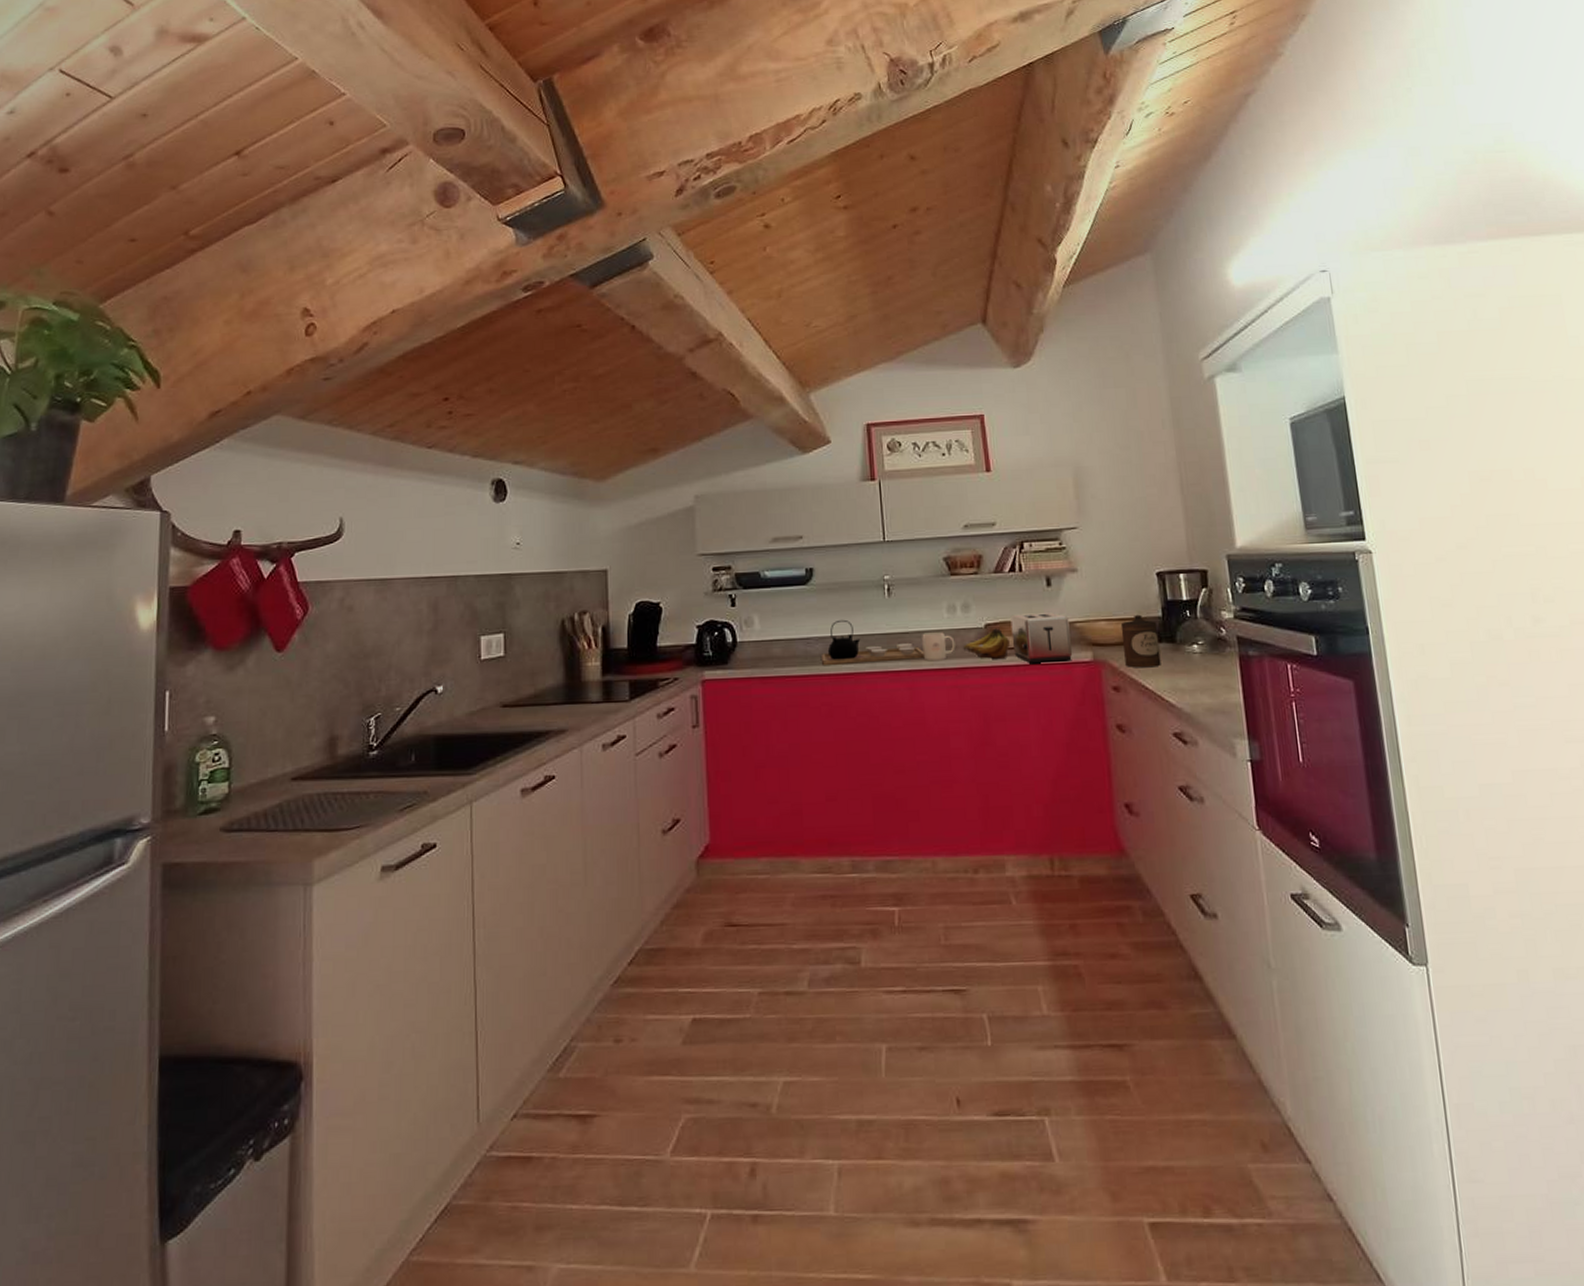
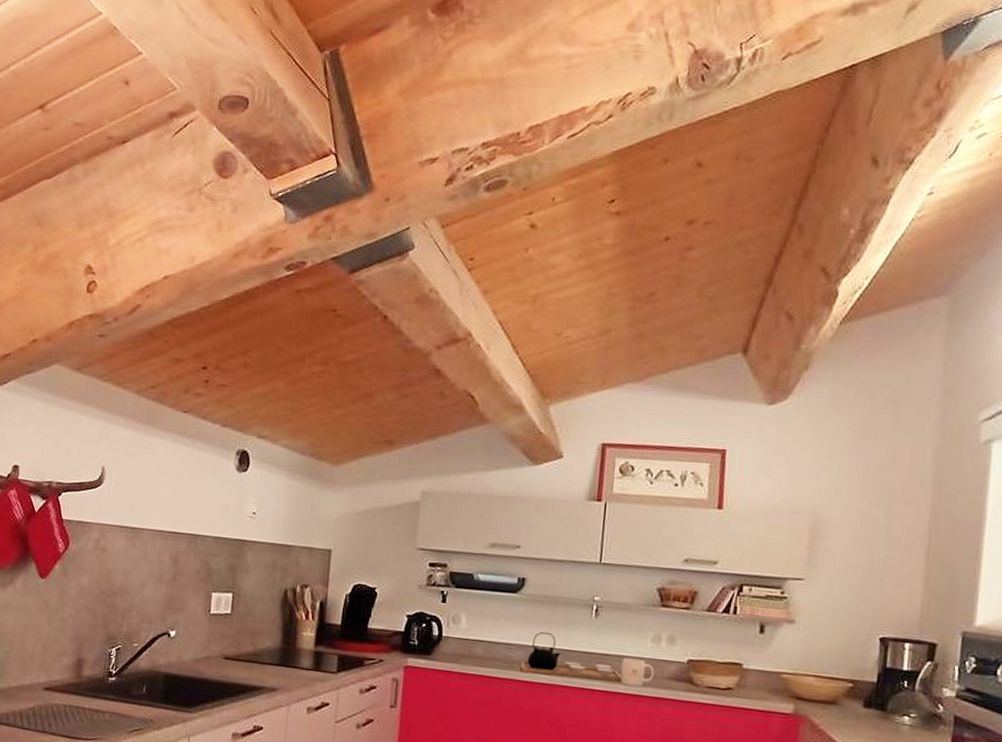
fruit: present [963,628,1010,660] -> none [661,665,710,696]
toaster: present [1010,612,1073,664] -> none [712,655,776,710]
canister: present [1120,614,1161,668] -> none [827,676,870,731]

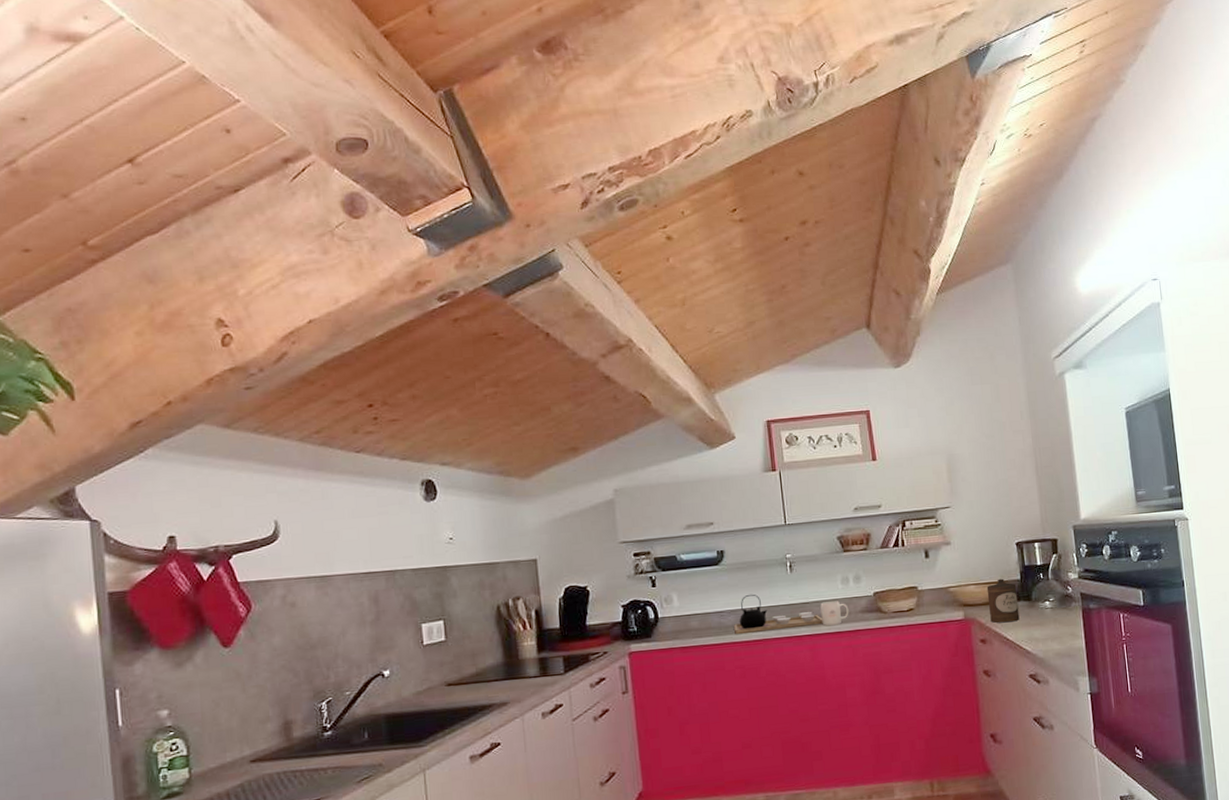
canister: none [827,676,870,731] -> present [986,578,1020,623]

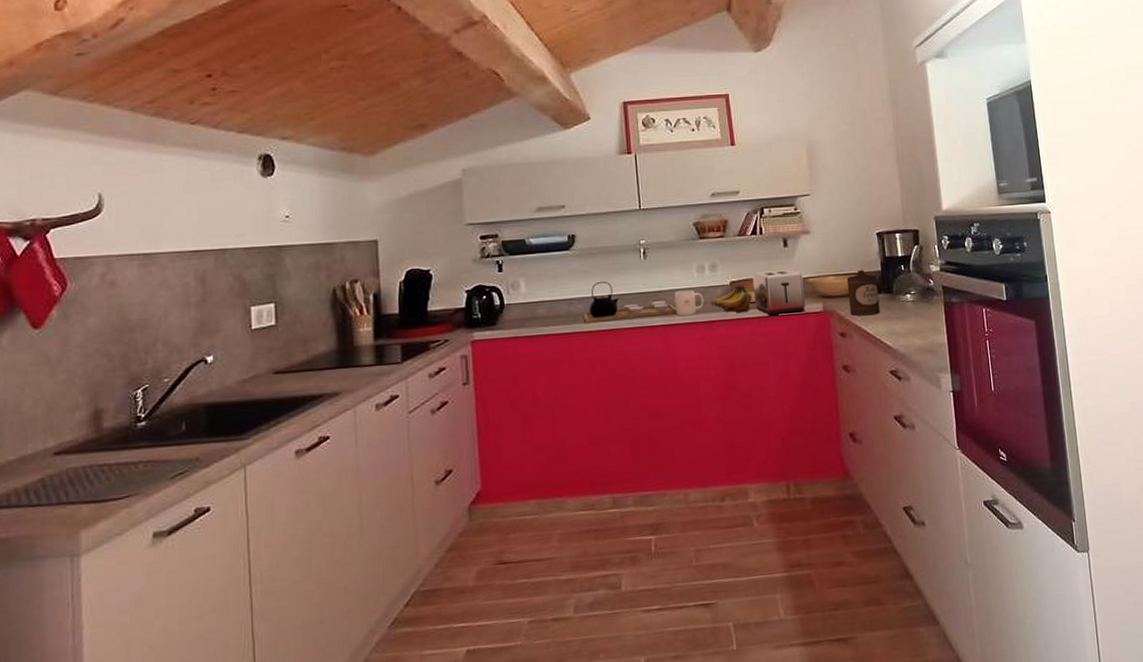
fruit: none [855,595,895,622] -> present [710,285,752,313]
toaster: none [895,580,948,624] -> present [752,270,806,316]

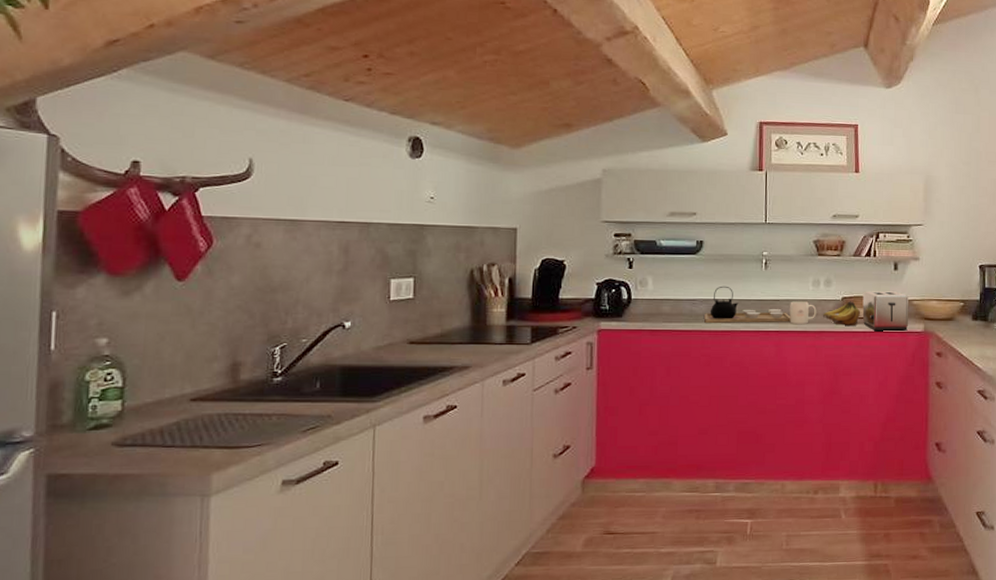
canister: present [846,269,880,316] -> none [948,297,976,339]

